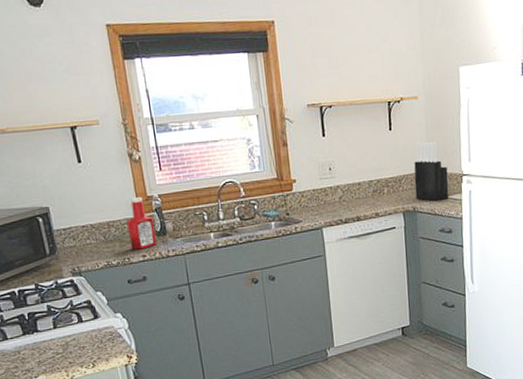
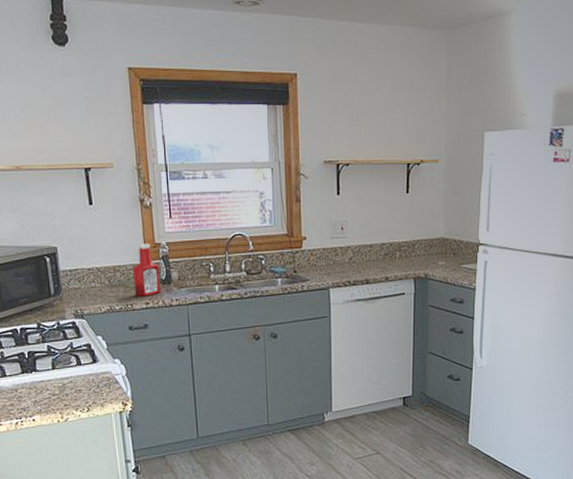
knife block: present [414,141,449,202] -> none [428,207,464,270]

